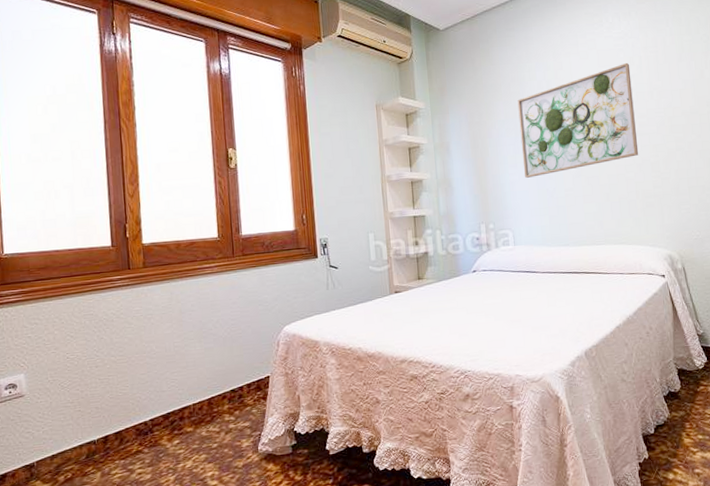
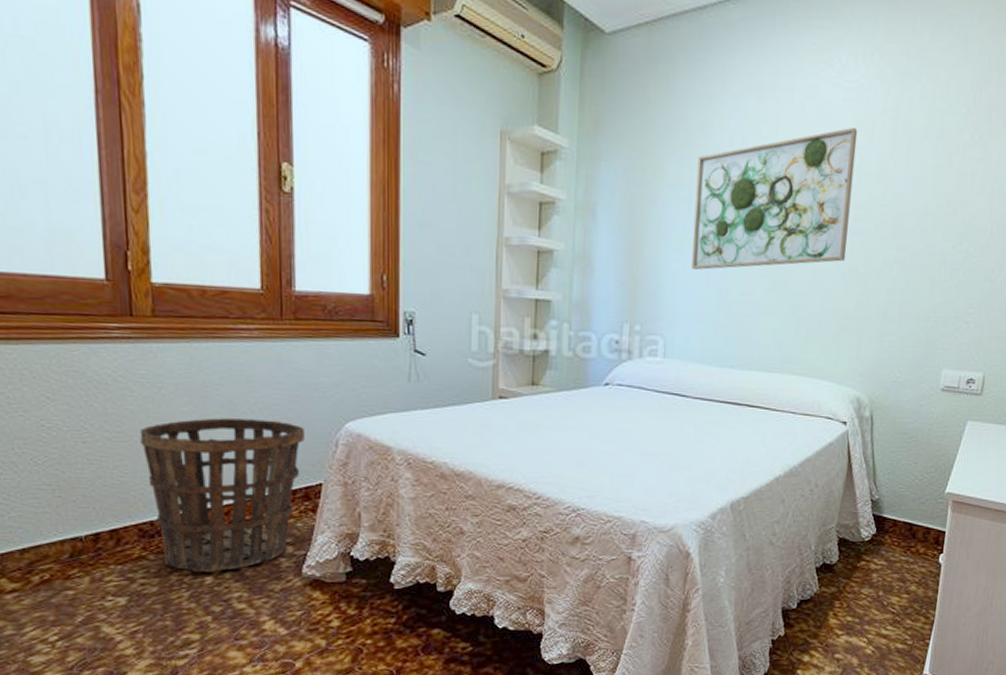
basket: none [136,331,255,459] -> present [139,418,305,573]

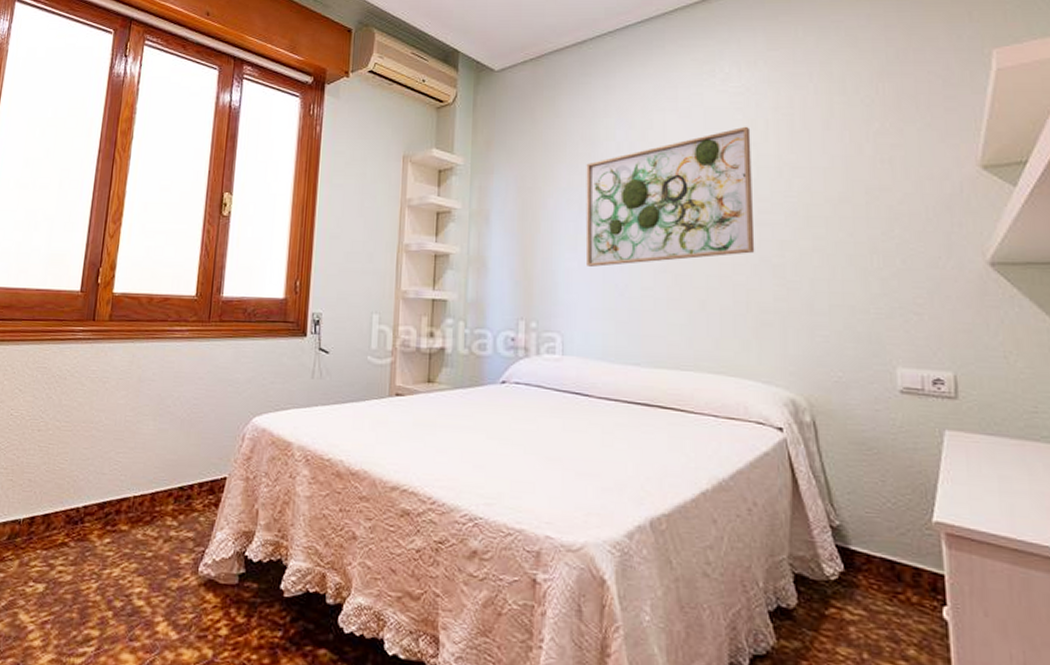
basket: present [139,418,305,573] -> none [81,410,217,564]

